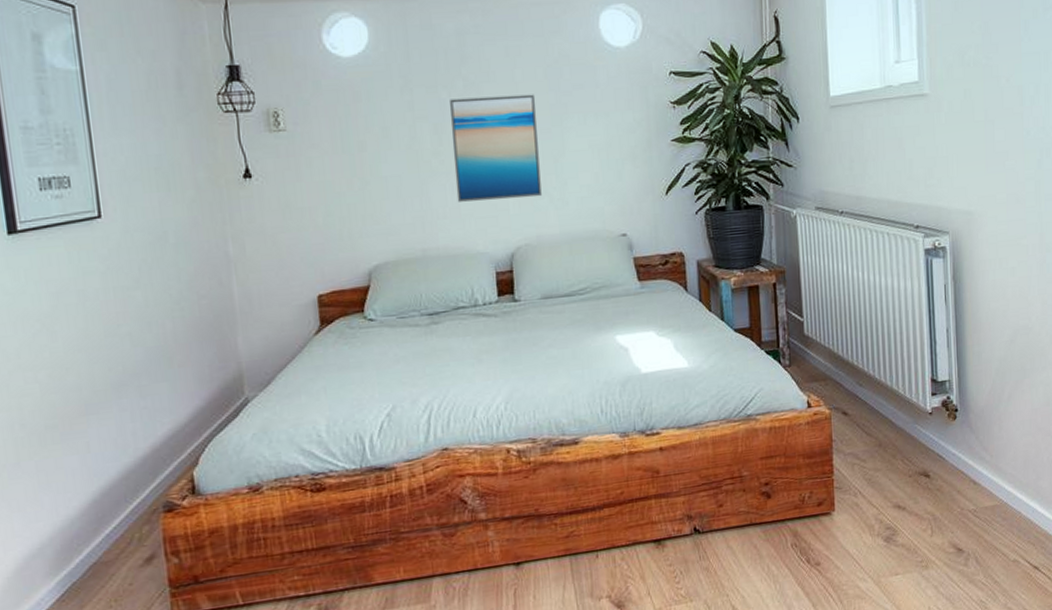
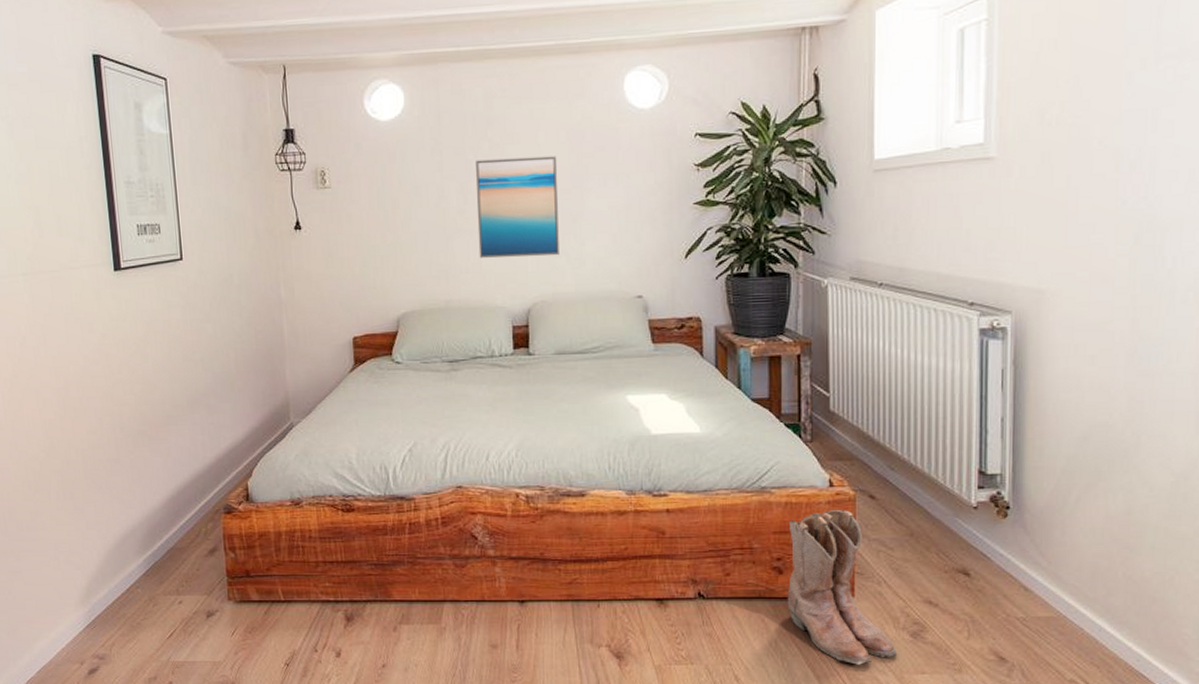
boots: none [773,428,874,577] -> present [787,509,897,665]

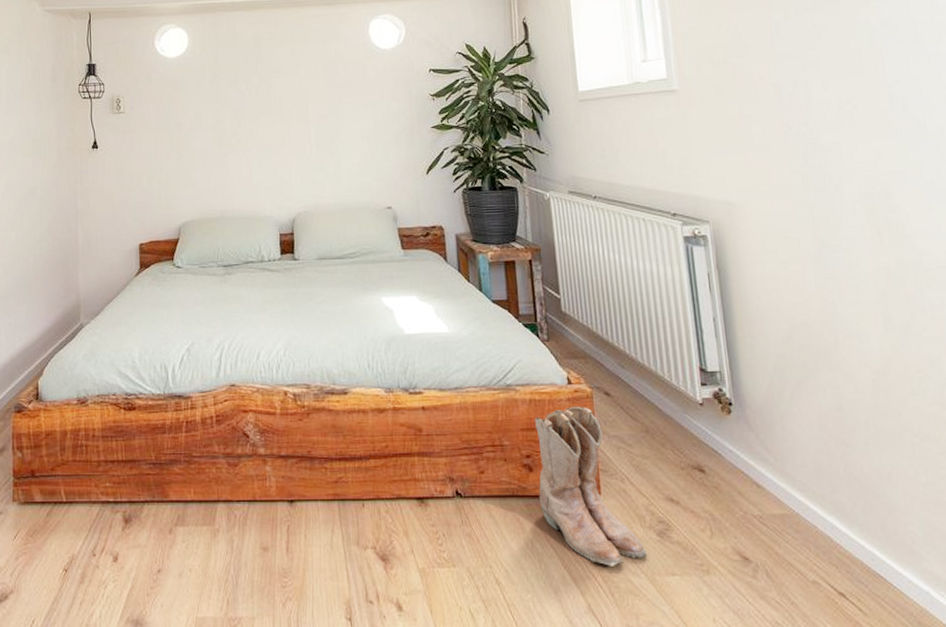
wall art: present [475,156,559,258] -> none [247,87,319,173]

